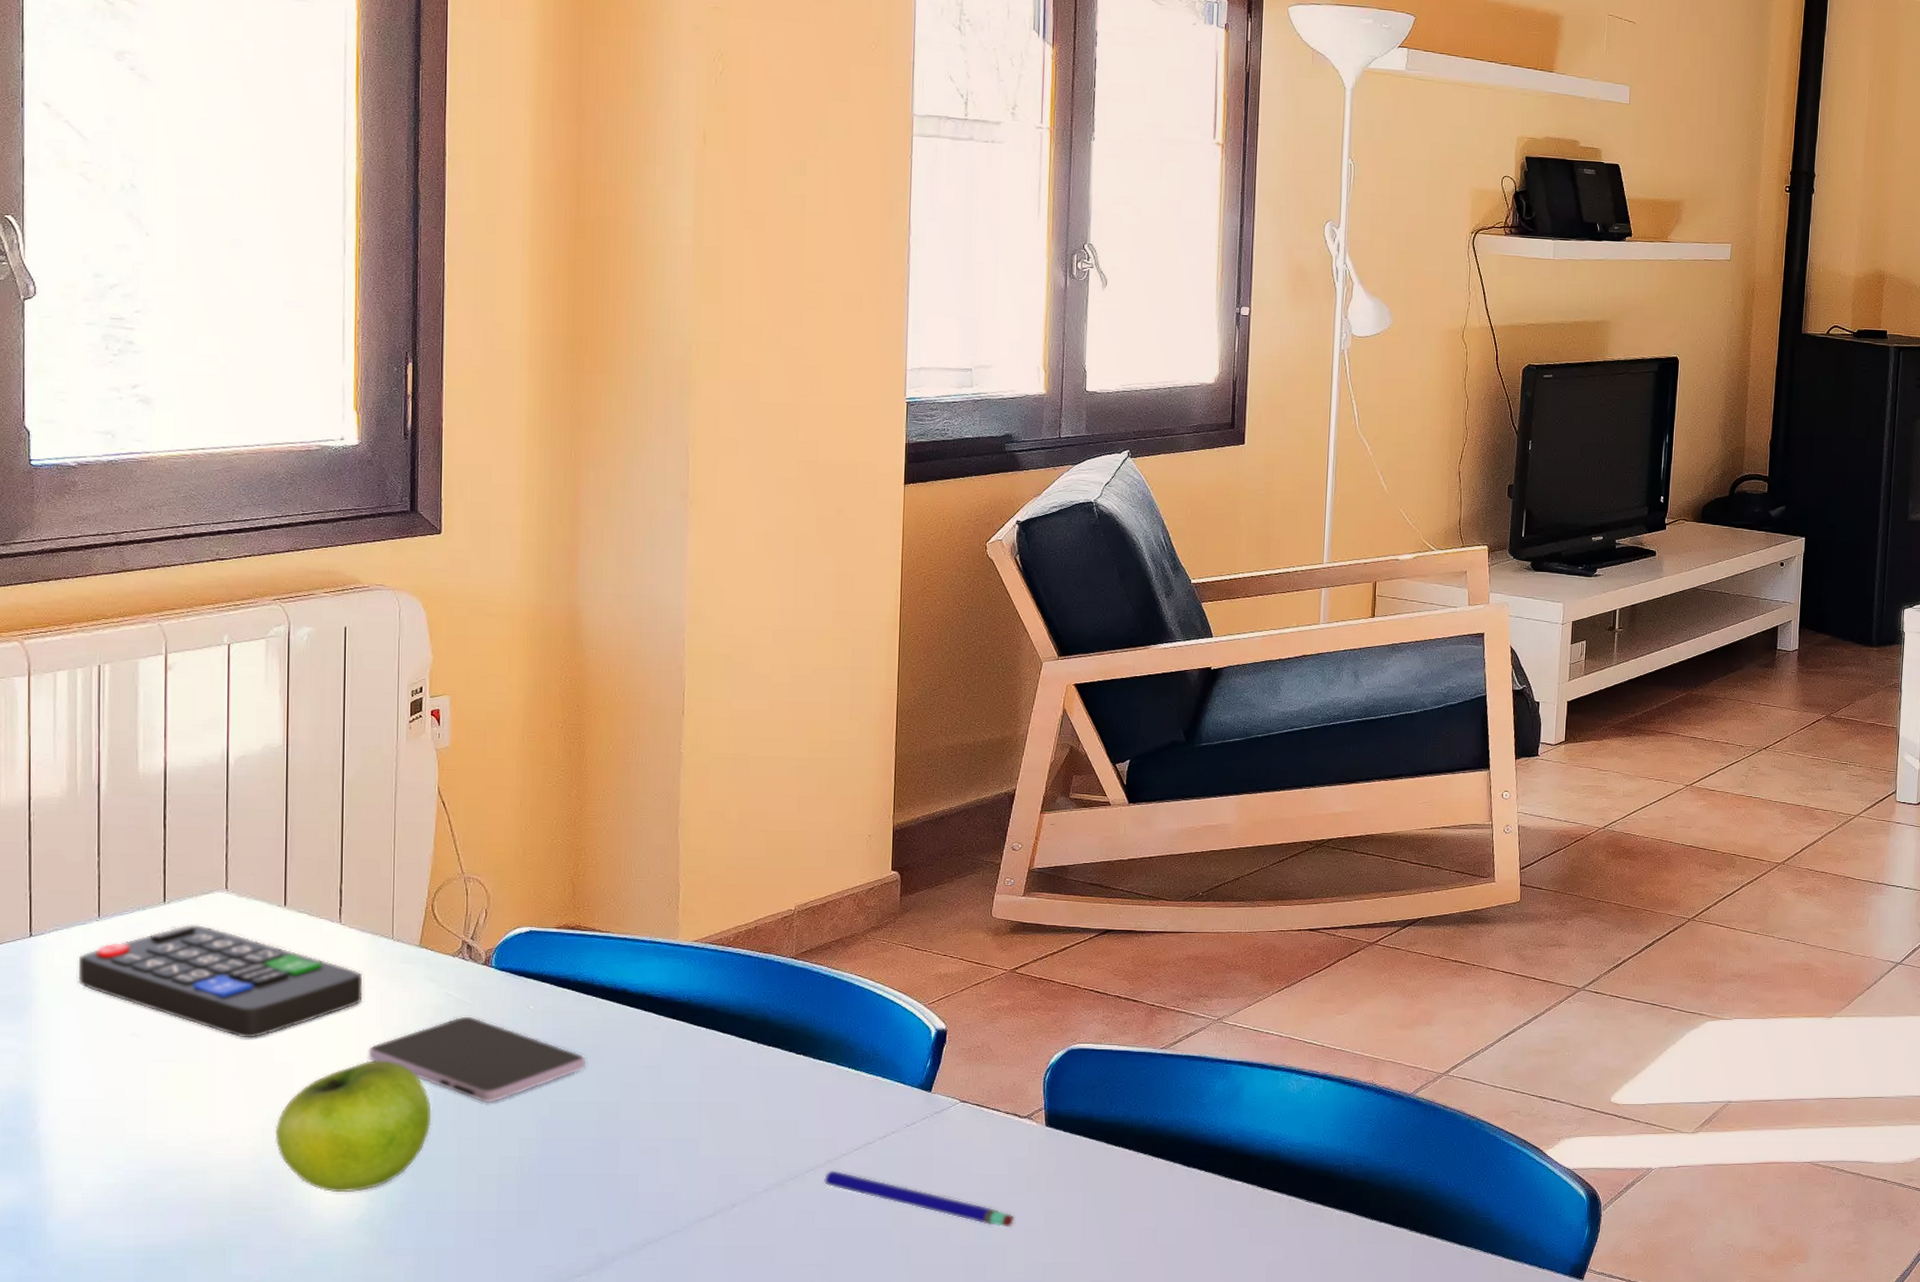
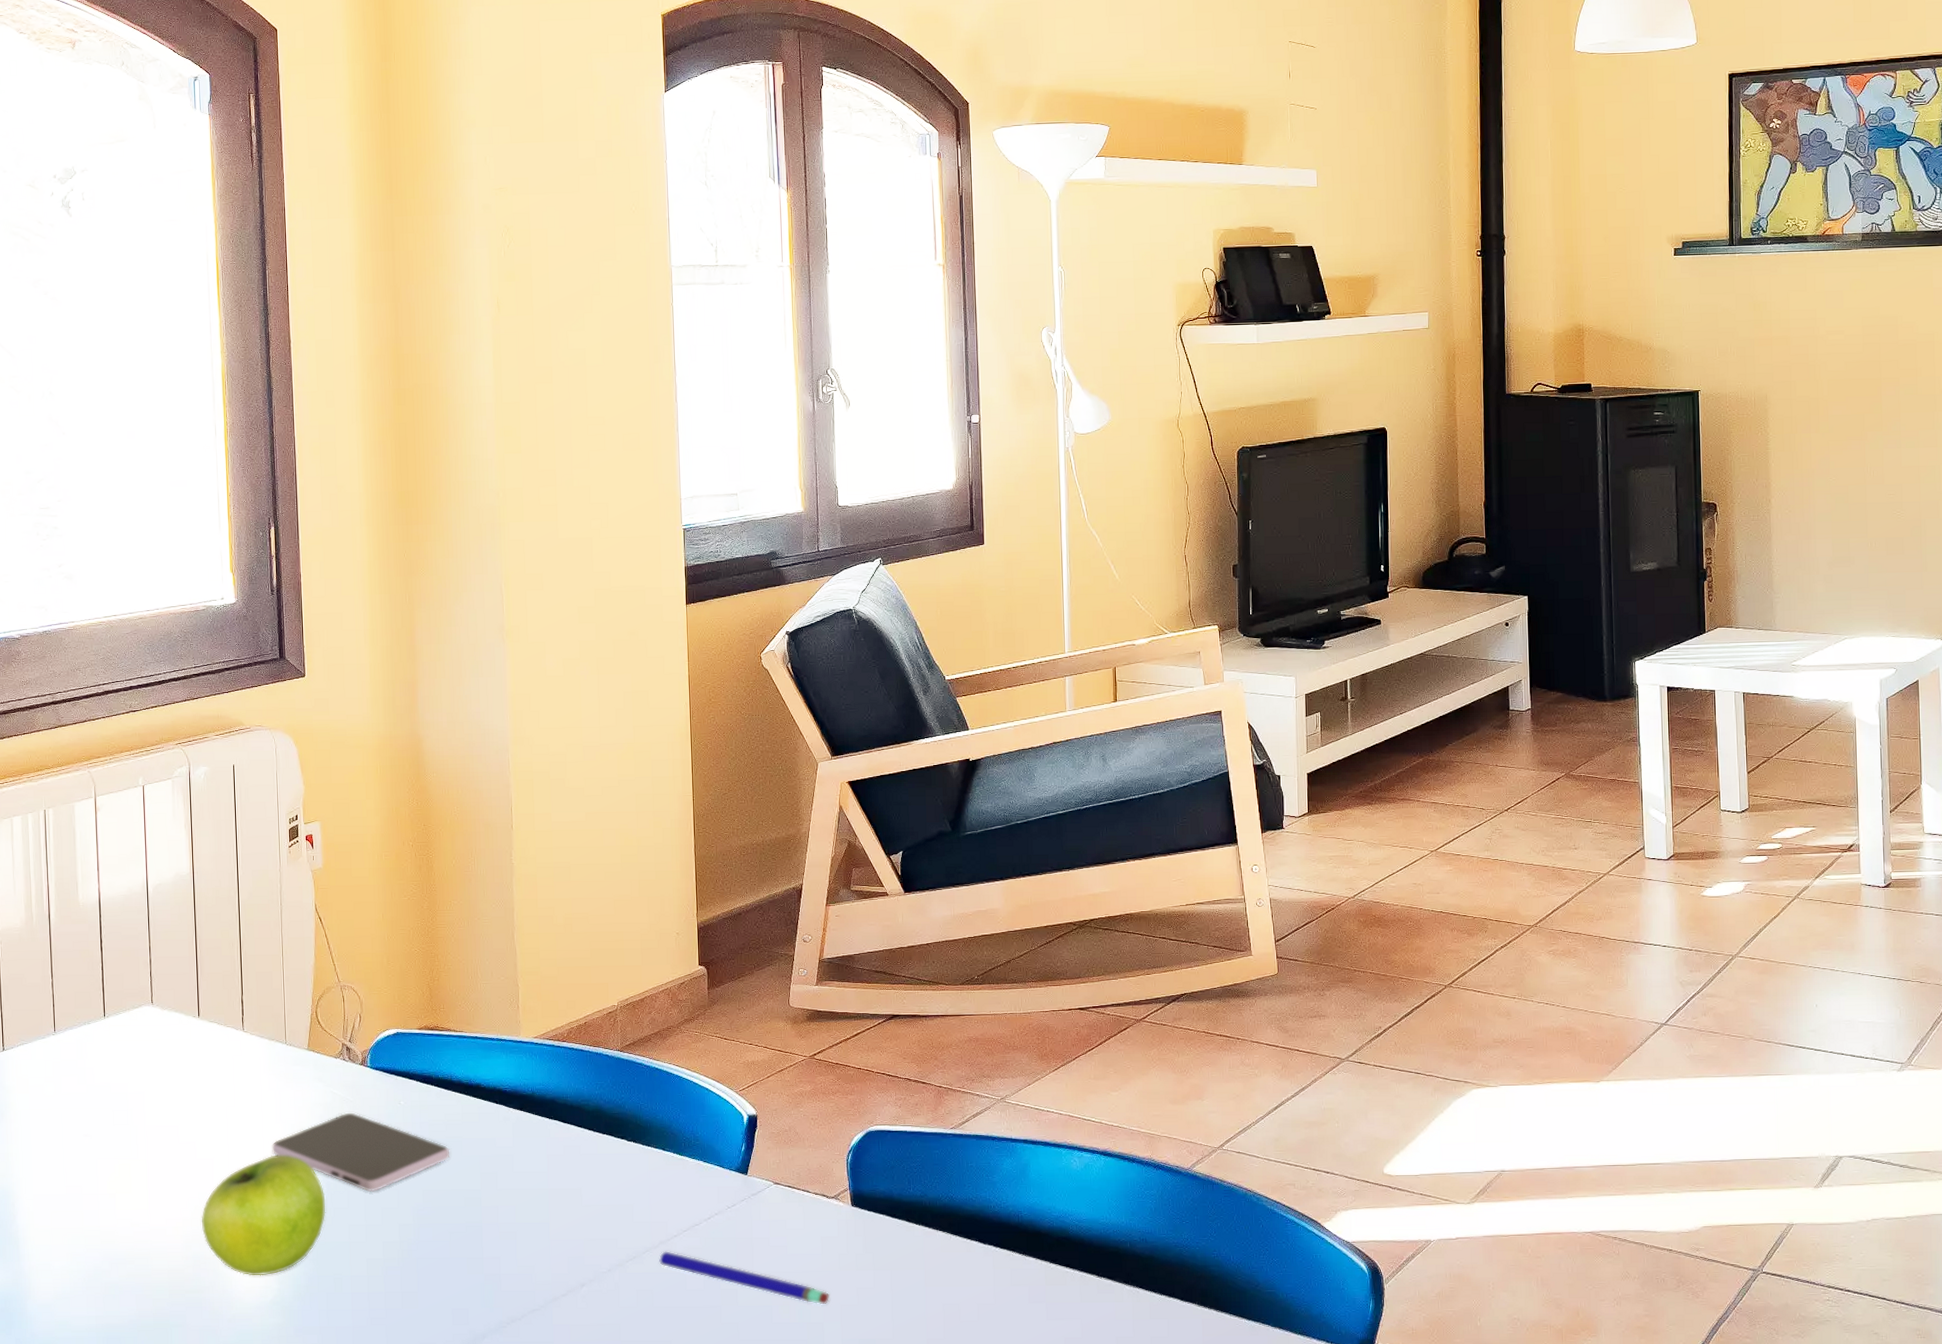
remote control: present [78,925,363,1038] -> none [40,1036,265,1137]

